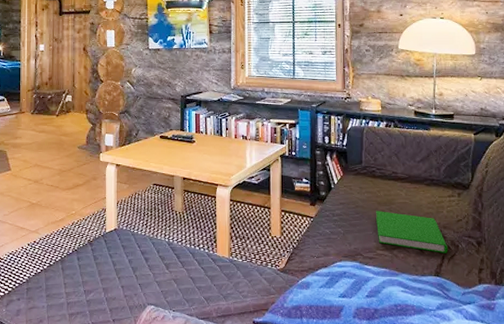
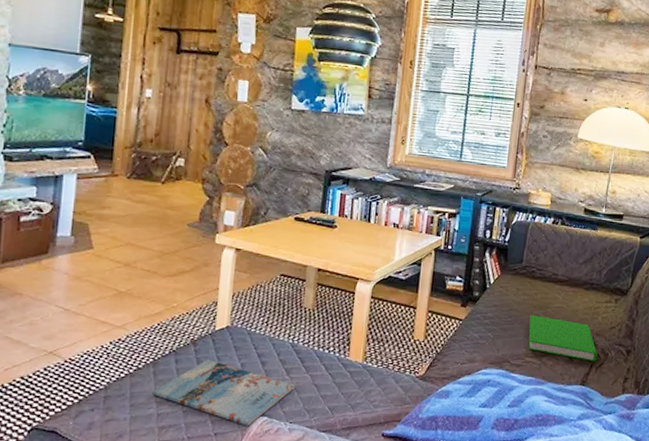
magazine: none [62,256,174,313] -> present [152,359,295,426]

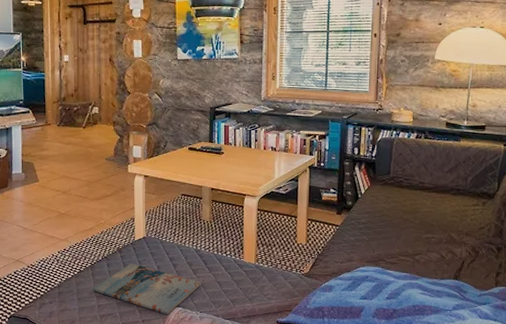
book: present [528,315,598,362] -> none [400,219,469,259]

